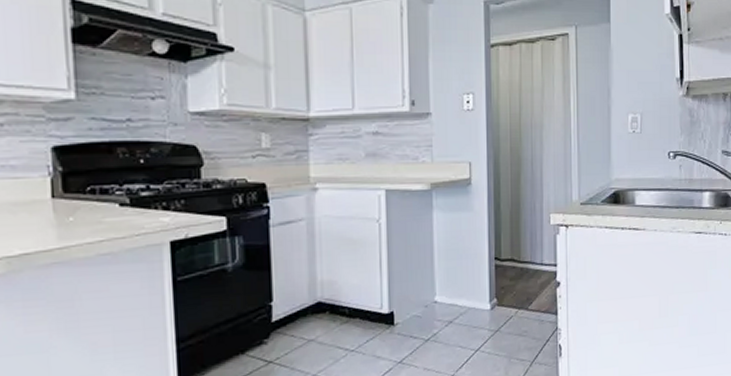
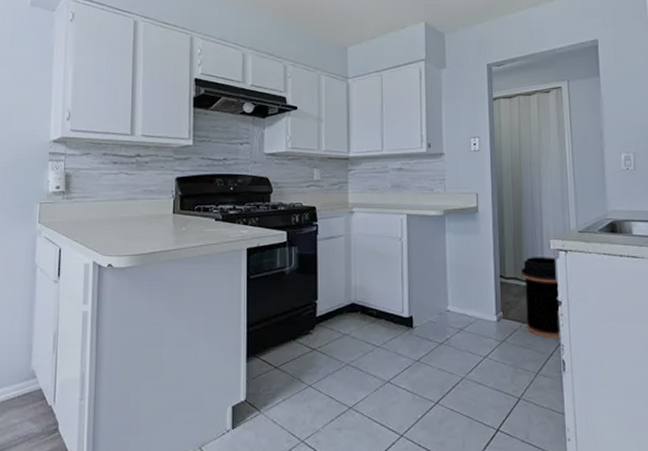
trash can: none [517,233,559,324] -> present [520,257,561,339]

